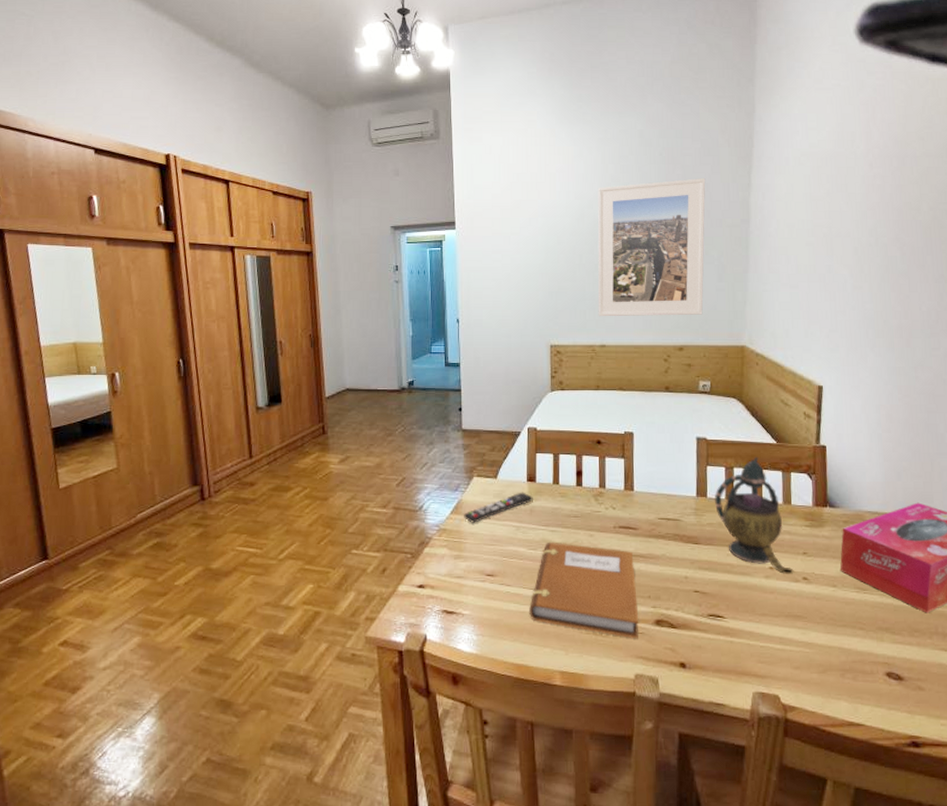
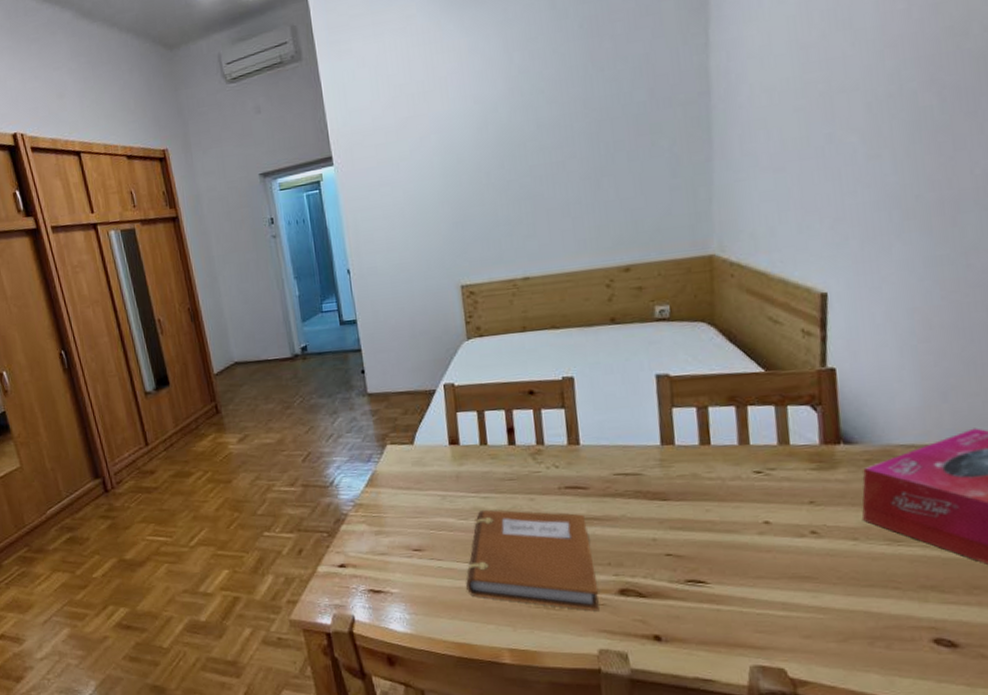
remote control: present [464,492,533,523] -> none [380,457,458,495]
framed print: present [597,178,706,317] -> none [501,47,654,244]
teapot: present [715,456,794,575] -> none [685,390,798,530]

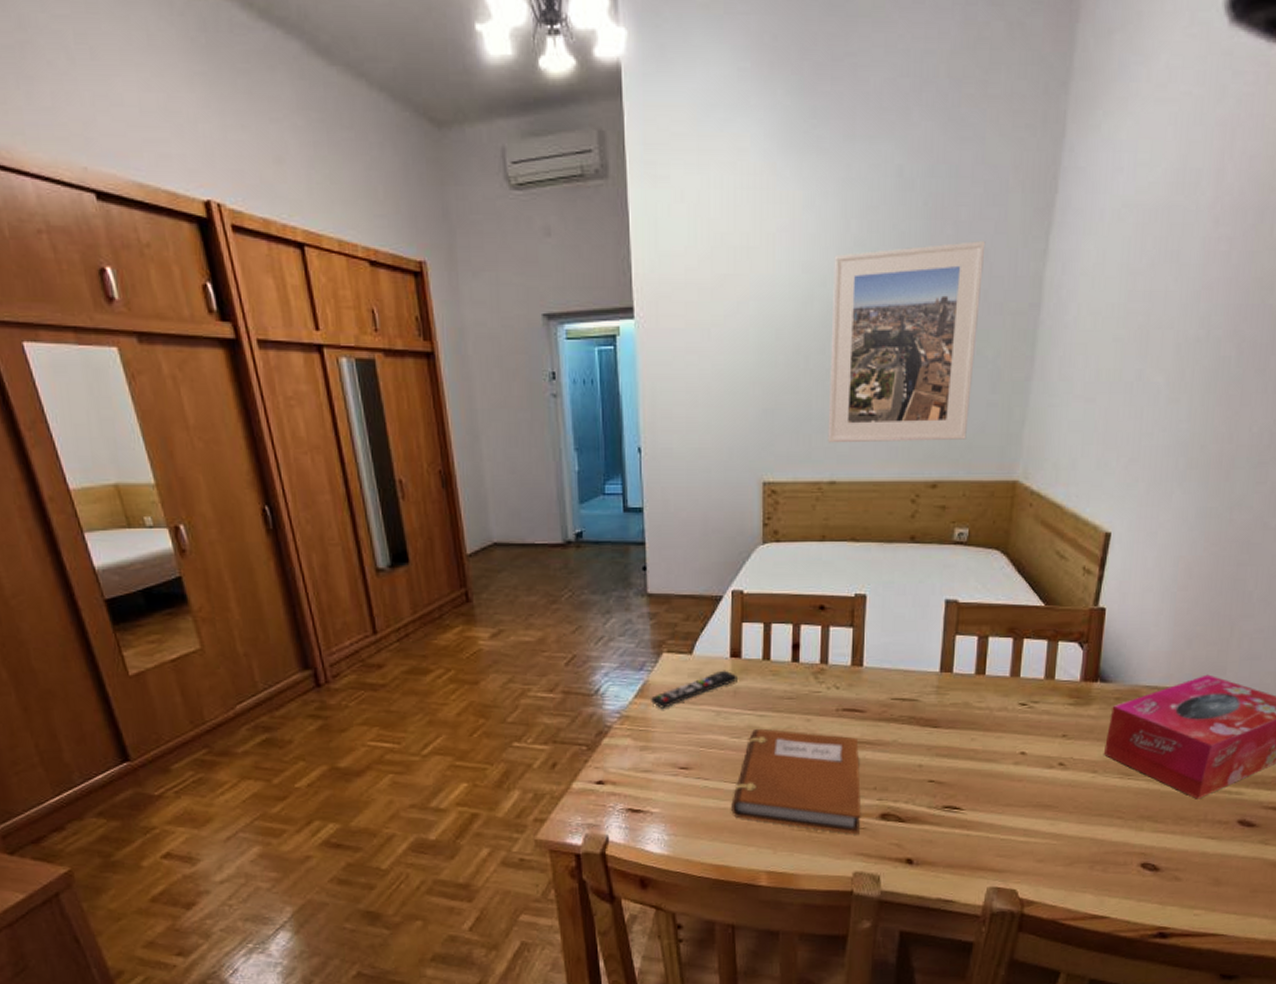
remote control: none [380,457,458,495] -> present [651,670,738,708]
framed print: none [501,47,654,244] -> present [827,241,986,443]

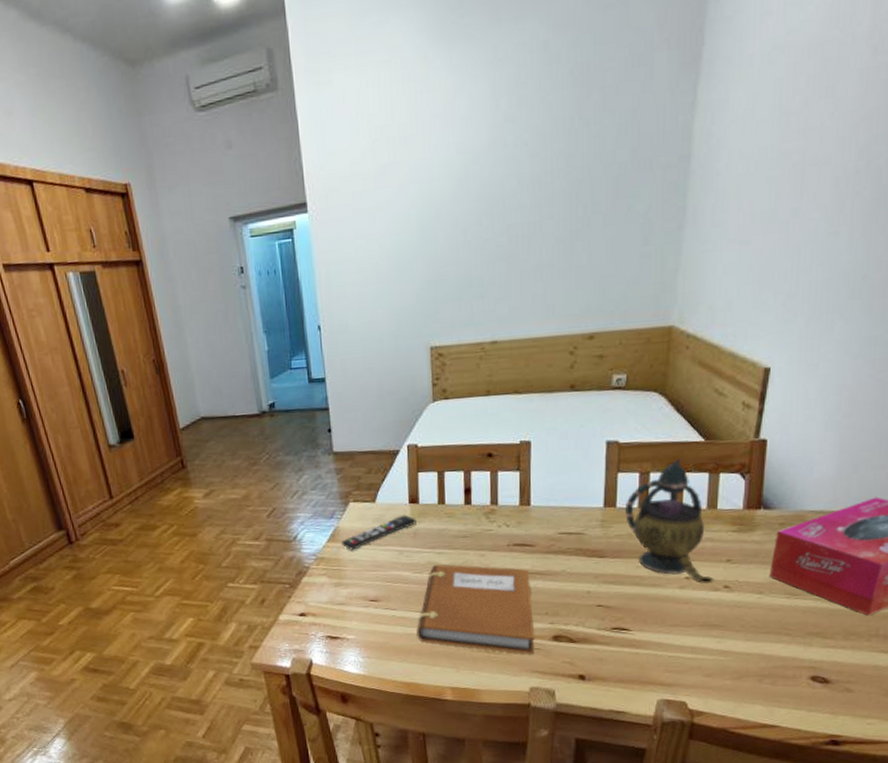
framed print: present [827,241,986,443] -> none [486,102,633,307]
teapot: none [962,622,1049,761] -> present [625,458,714,584]

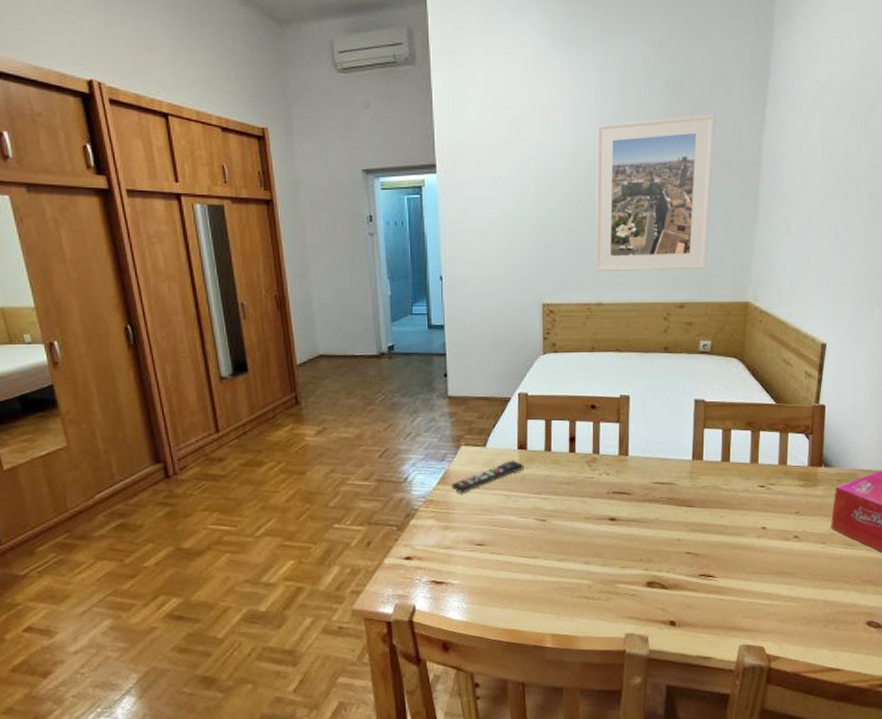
notebook: present [417,564,535,655] -> none [520,509,631,601]
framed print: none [486,102,633,307] -> present [594,114,716,272]
teapot: present [625,458,714,584] -> none [711,418,785,534]

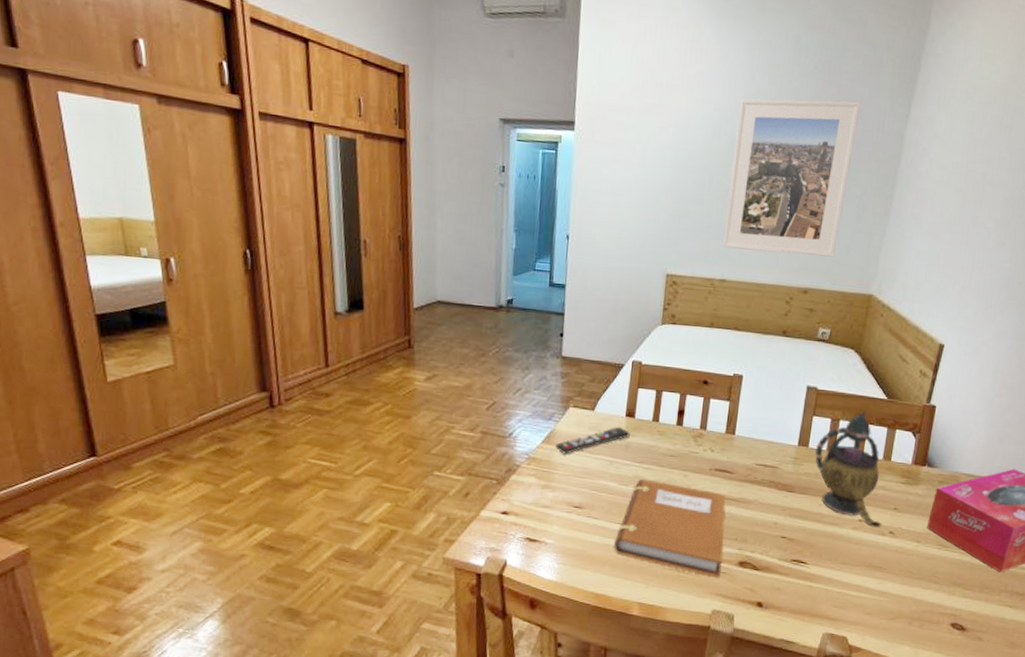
notebook: none [520,509,631,601] -> present [614,479,726,578]
teapot: none [711,418,785,534] -> present [815,410,882,528]

